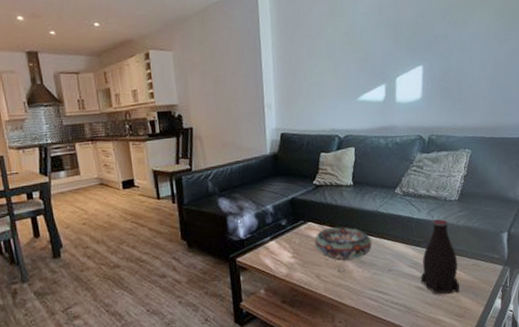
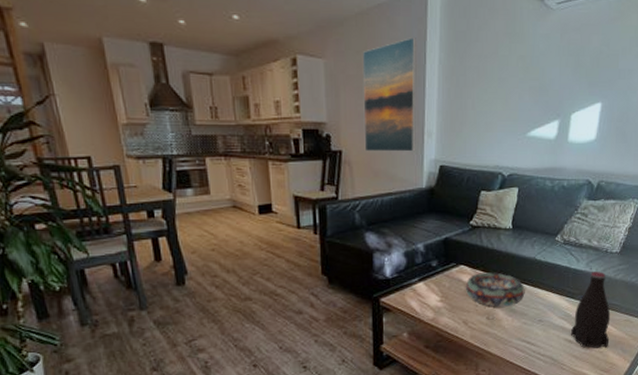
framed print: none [205,26,258,127] -> present [362,37,417,152]

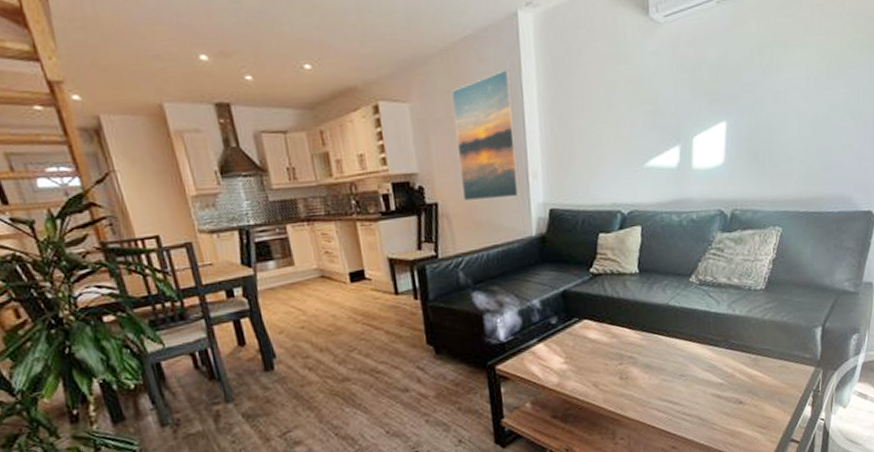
decorative bowl: present [465,272,525,307] -> none [591,324,661,364]
bottle: present [570,271,611,349] -> none [718,312,764,403]

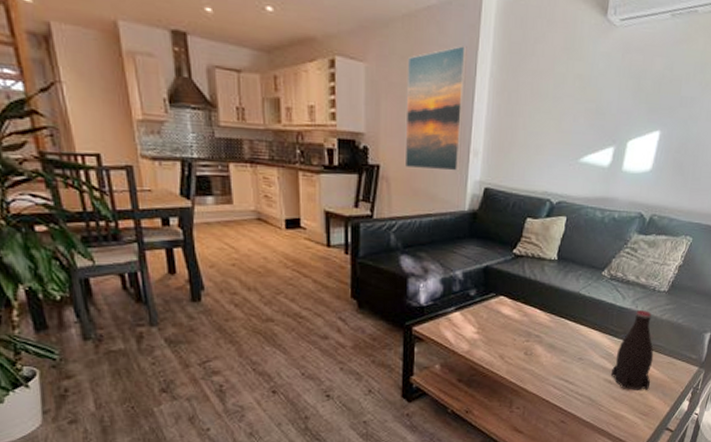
bottle: none [718,312,764,403] -> present [610,310,654,390]

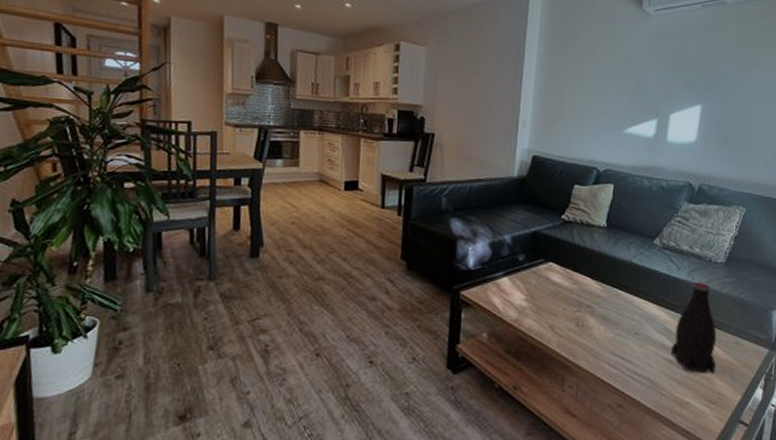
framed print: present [404,46,467,171] -> none [457,32,516,140]

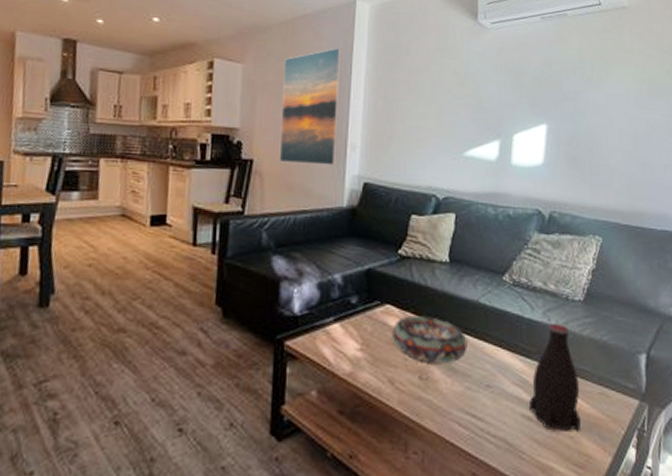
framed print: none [457,32,516,140] -> present [279,48,342,166]
decorative bowl: none [553,272,620,314] -> present [391,316,467,363]

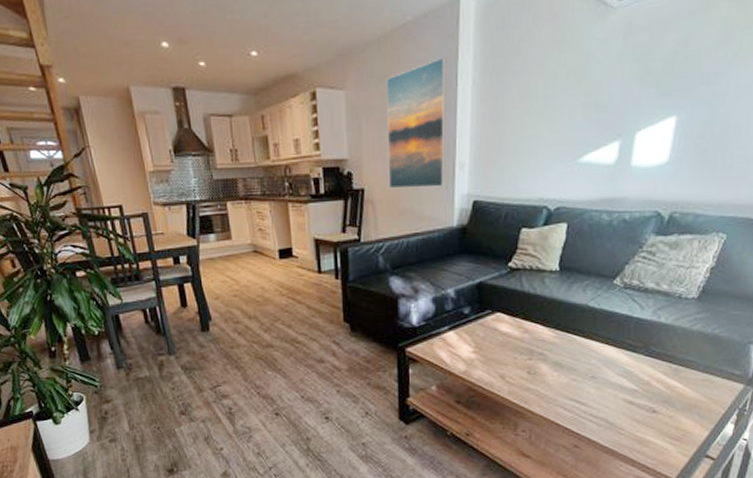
decorative bowl: present [391,316,467,363] -> none [502,321,575,360]
bottle: present [528,324,581,431] -> none [631,321,684,412]

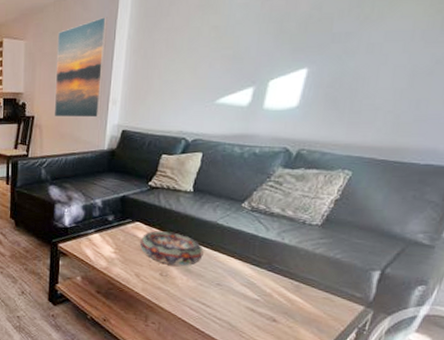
decorative bowl: none [502,321,575,360] -> present [139,231,203,266]

